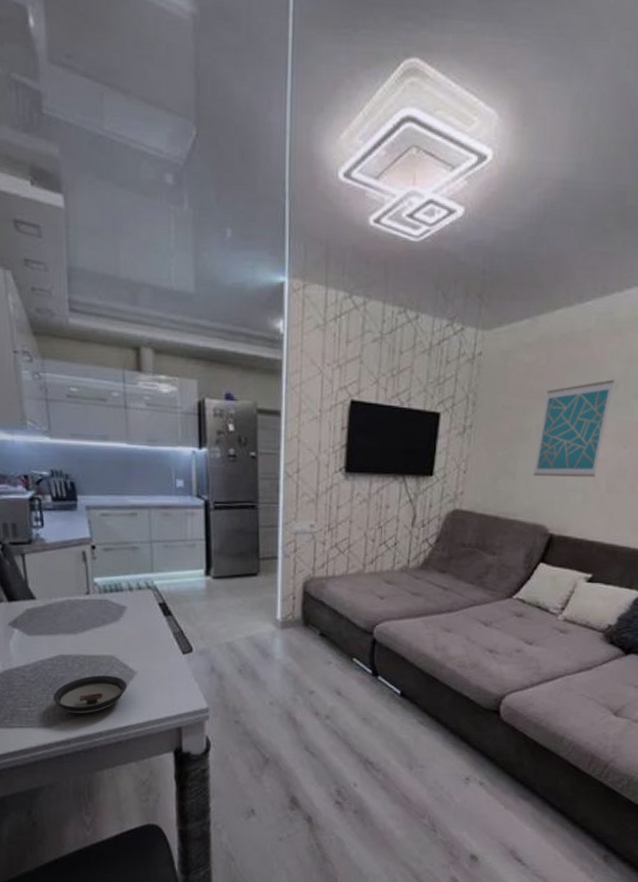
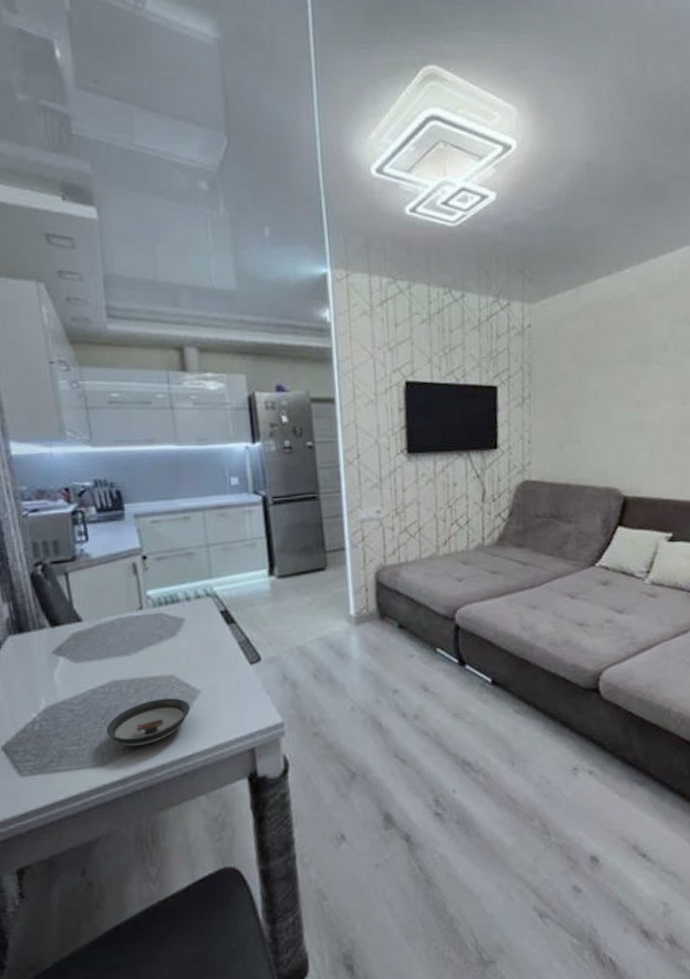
wall art: present [532,379,615,478] -> none [597,340,664,440]

